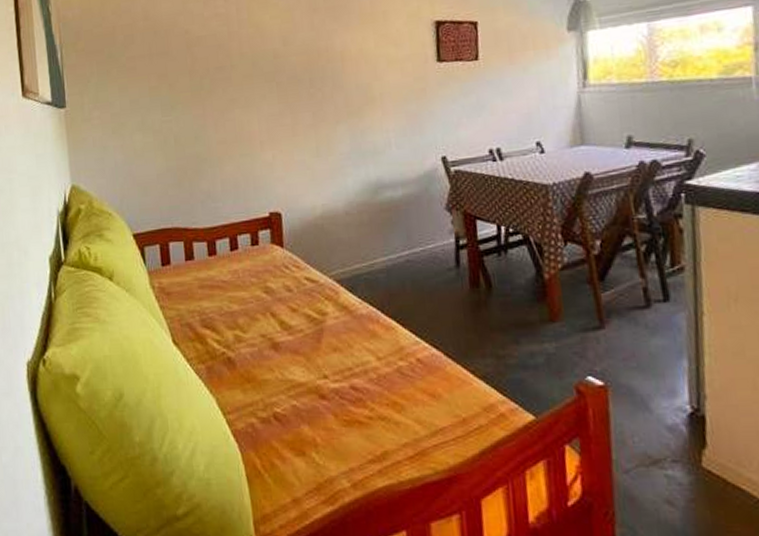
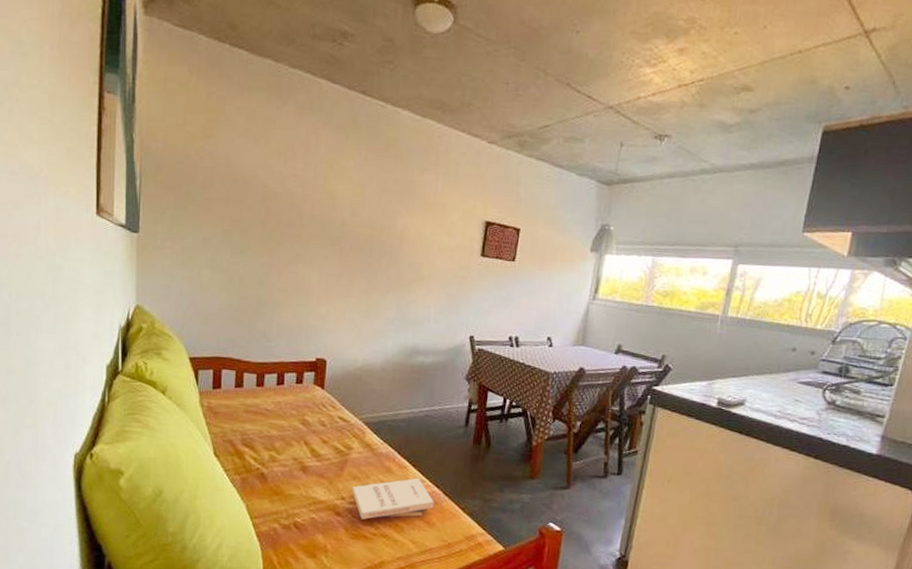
books: none [334,339,437,400] -> present [351,478,434,520]

